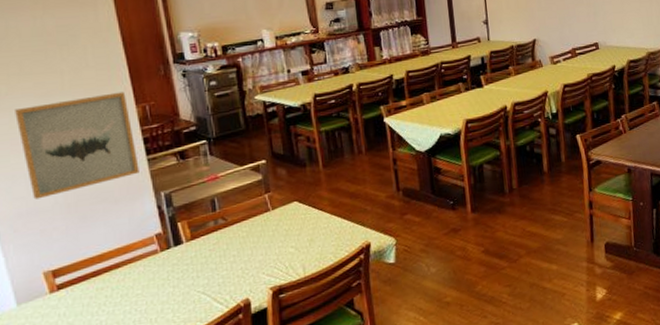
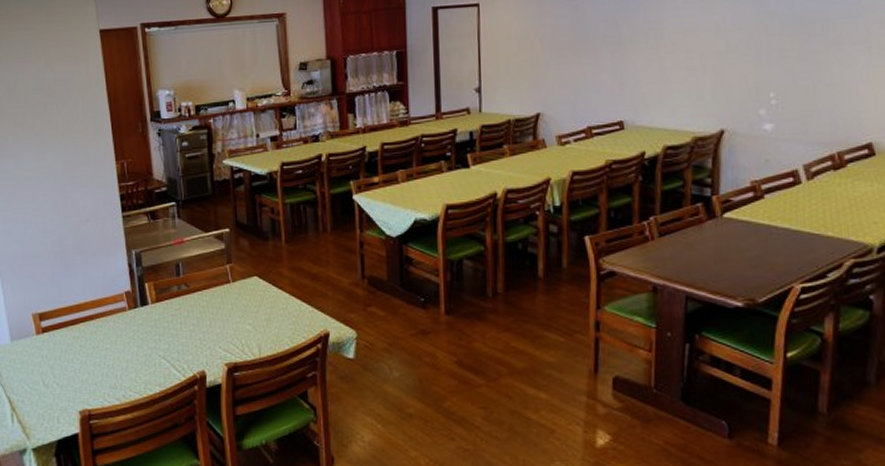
wall art: present [15,92,139,200] -> none [18,147,115,244]

